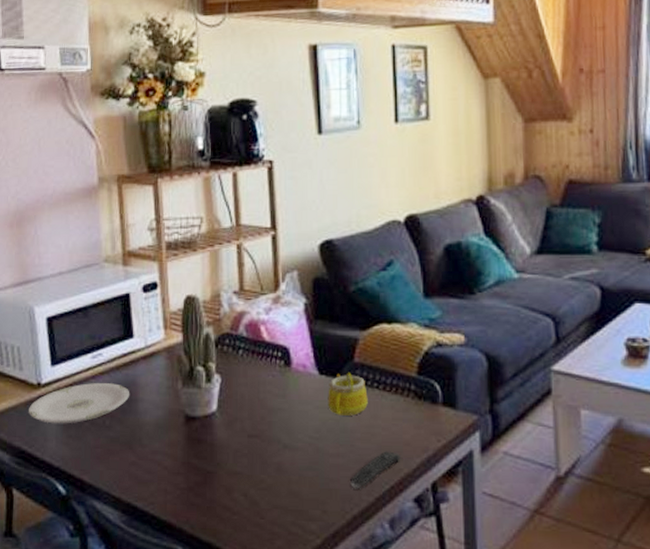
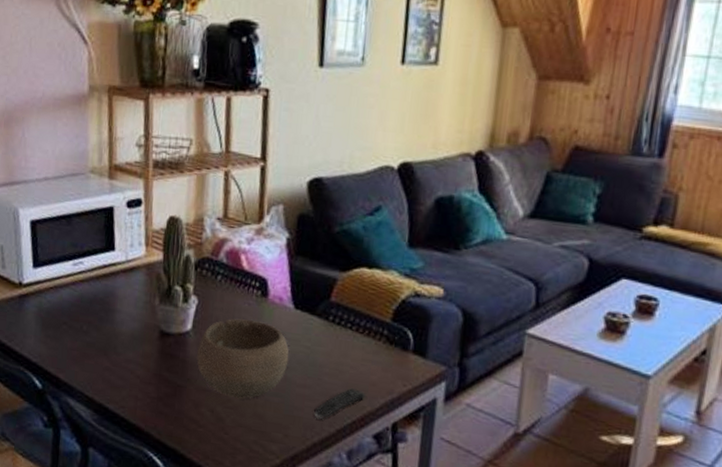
plate: present [29,383,129,424] -> none [9,288,108,325]
bowl: none [225,391,319,478] -> present [197,318,289,400]
mug: present [328,372,368,416] -> none [300,310,340,352]

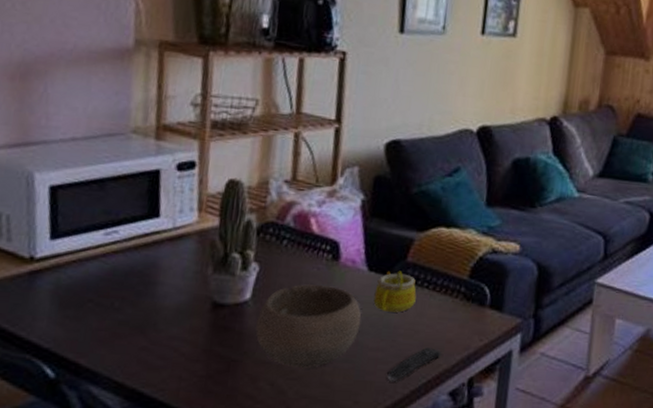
mug: none [300,310,340,352] -> present [373,270,417,313]

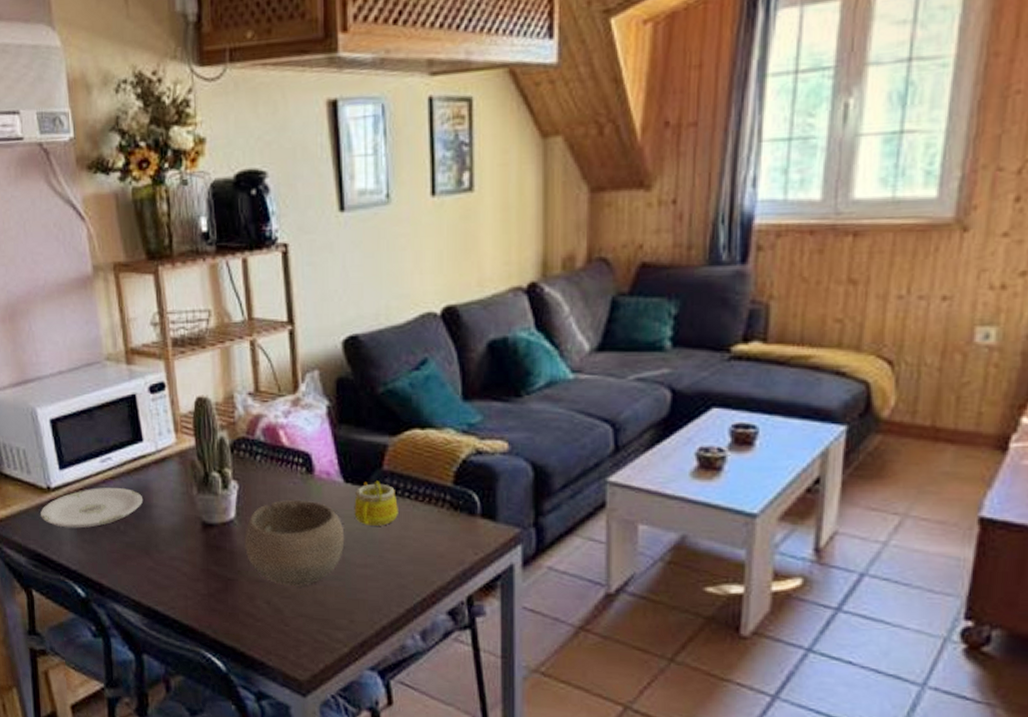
plate: none [14,261,148,303] -> present [41,488,142,528]
remote control: present [387,347,442,382] -> none [379,563,433,601]

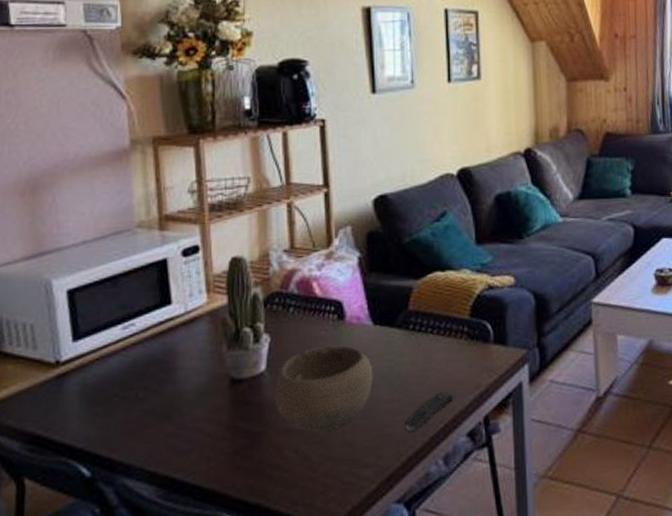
plate: present [41,488,142,528] -> none [45,353,167,403]
mug: present [354,480,398,526] -> none [382,320,422,363]
remote control: none [379,563,433,601] -> present [405,391,454,432]

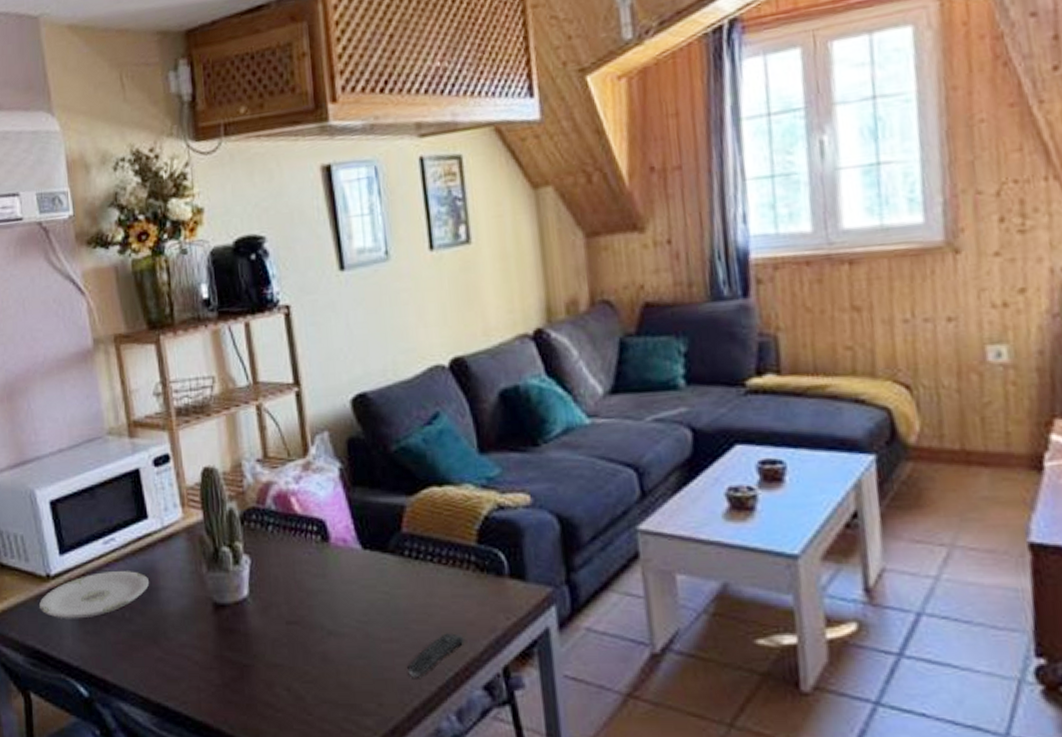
plate: none [45,353,167,403] -> present [39,571,149,619]
bowl: present [274,344,373,432] -> none [259,570,367,669]

